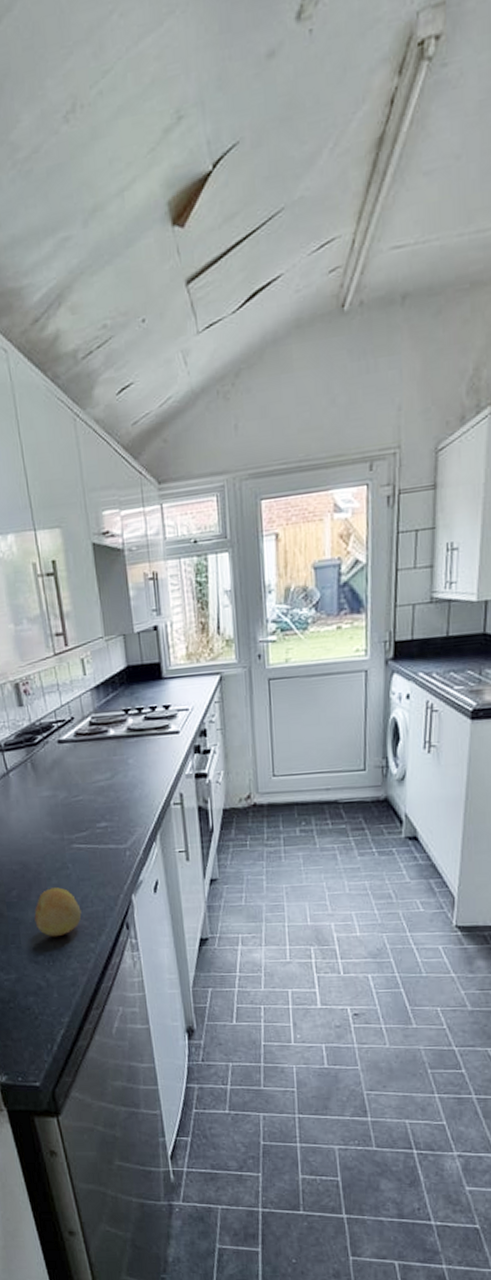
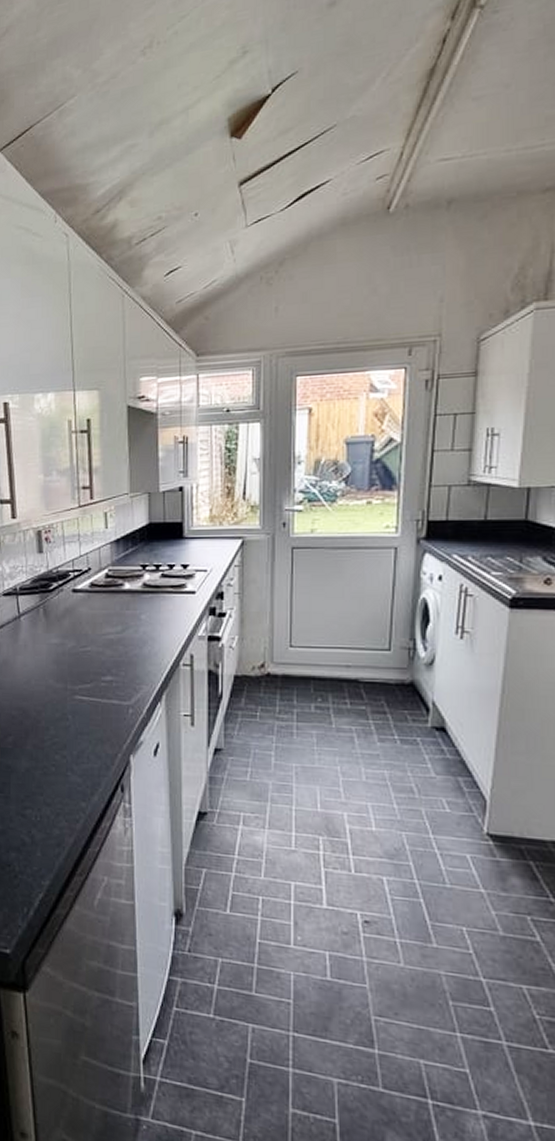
fruit: present [34,887,82,937] -> none [27,738,76,791]

